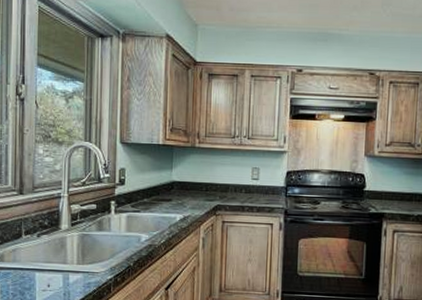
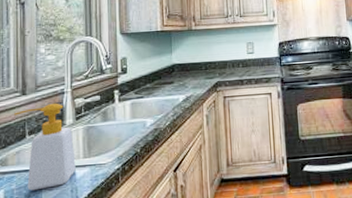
soap bottle: none [10,206,69,289] -> present [13,103,76,191]

